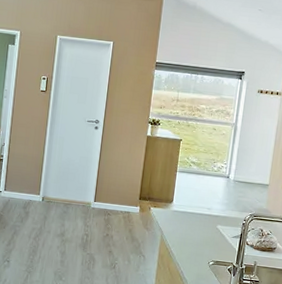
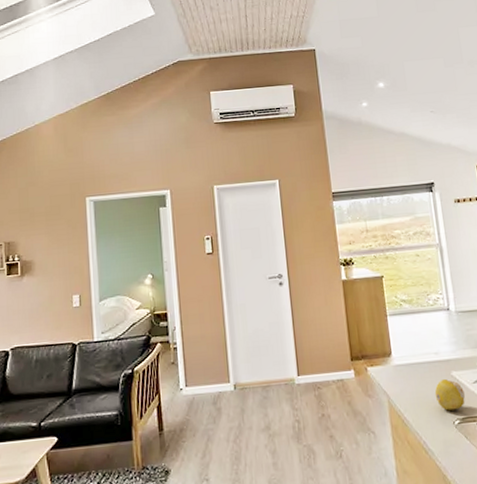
fruit: none [199,229,224,254] -> present [434,378,465,411]

